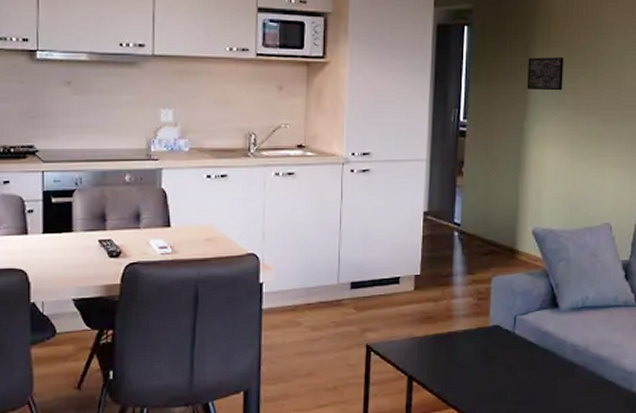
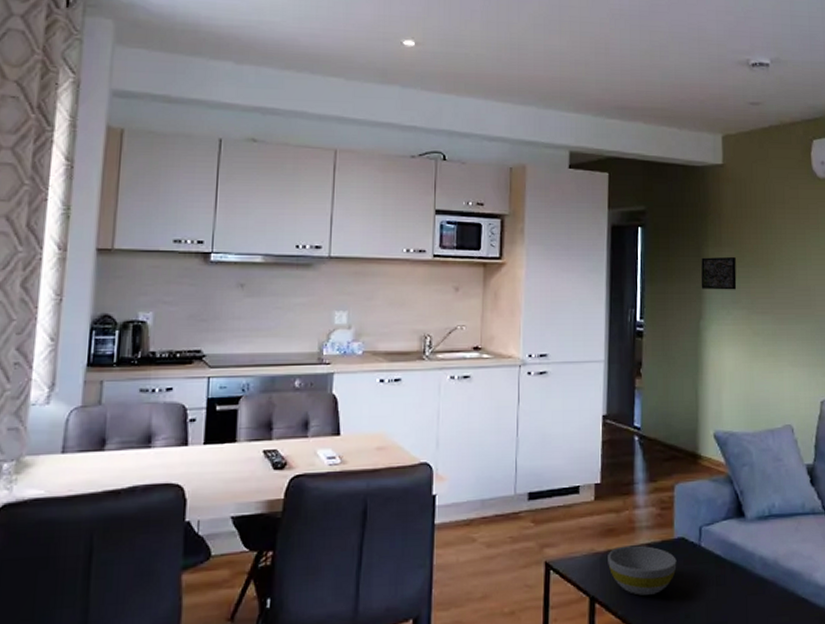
bowl: none [426,331,491,376] -> present [608,545,677,596]

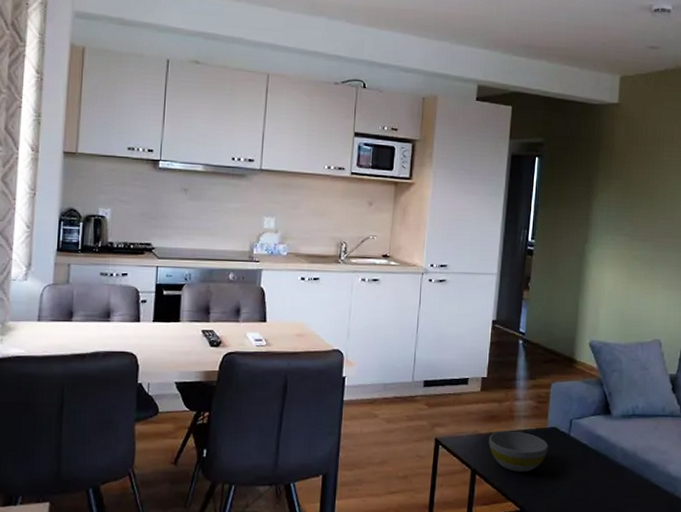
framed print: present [701,256,737,290] -> none [589,188,623,219]

